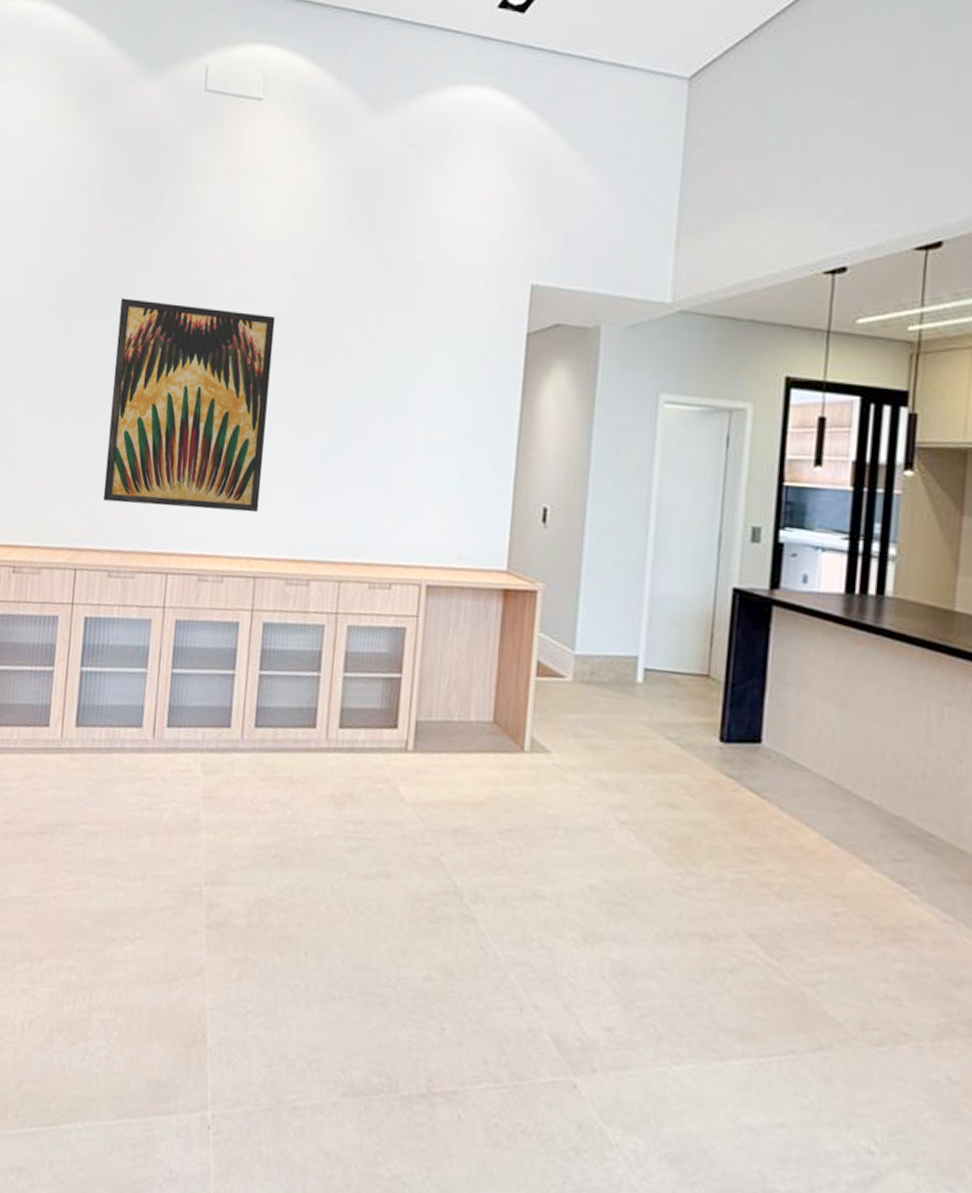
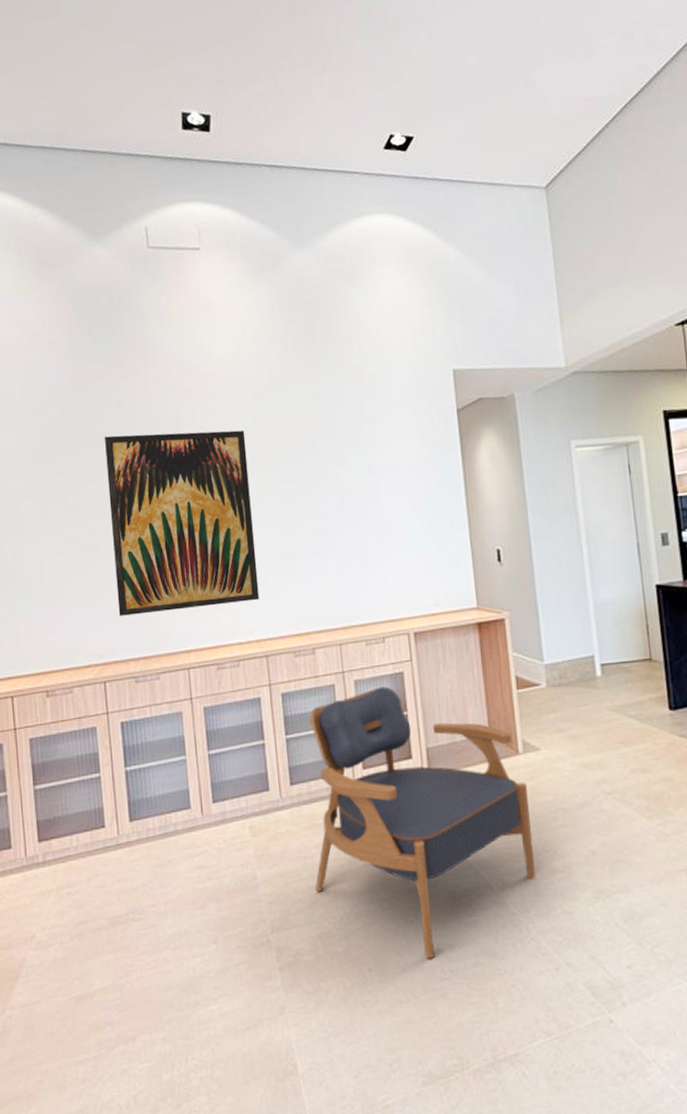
armchair: none [261,639,526,959] -> present [308,686,537,959]

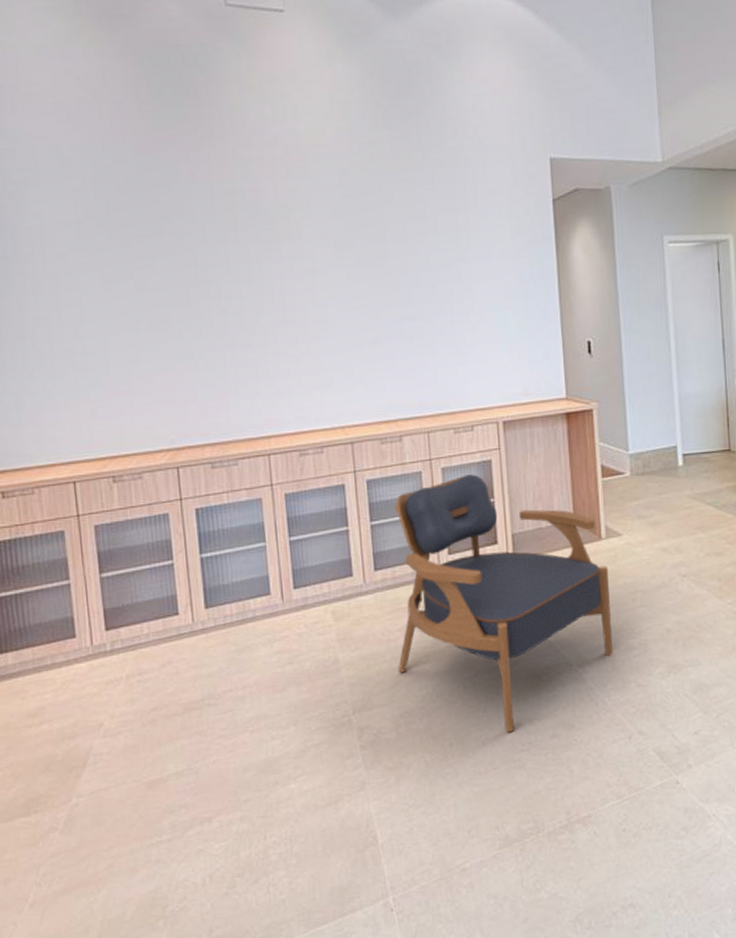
wall art: present [105,430,260,616] -> none [177,208,345,400]

